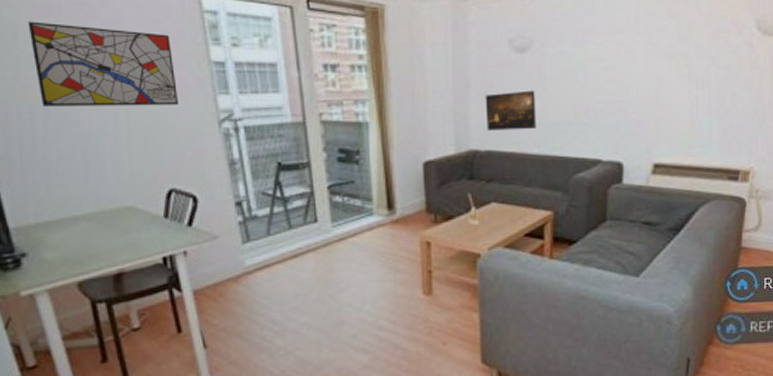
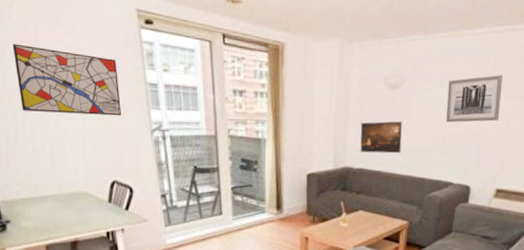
wall art: none [585,29,648,89] -> present [446,74,503,123]

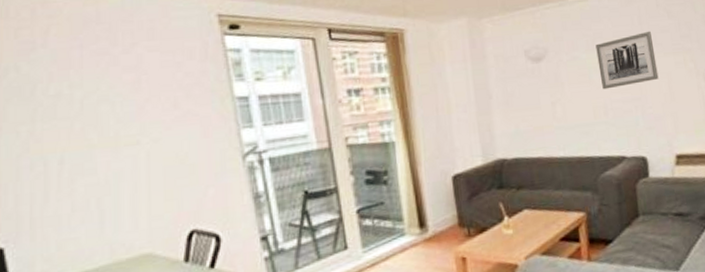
wall art: present [12,44,122,116] -> none [47,74,202,158]
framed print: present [360,121,402,154] -> none [507,96,560,139]

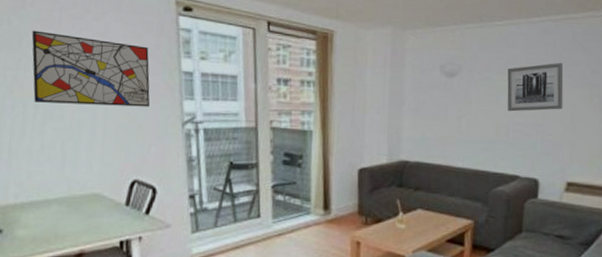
wall art: none [47,74,202,158] -> present [31,30,150,107]

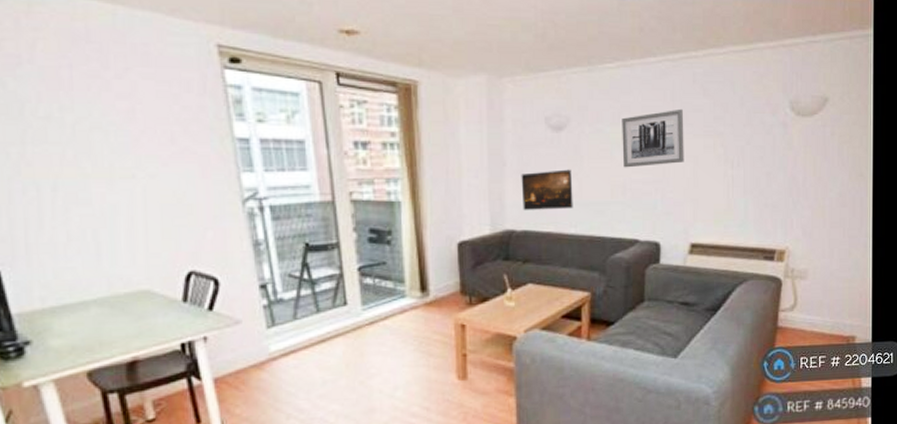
wall art: present [31,30,150,107] -> none [35,94,200,184]
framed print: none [416,110,462,145] -> present [521,169,573,210]

